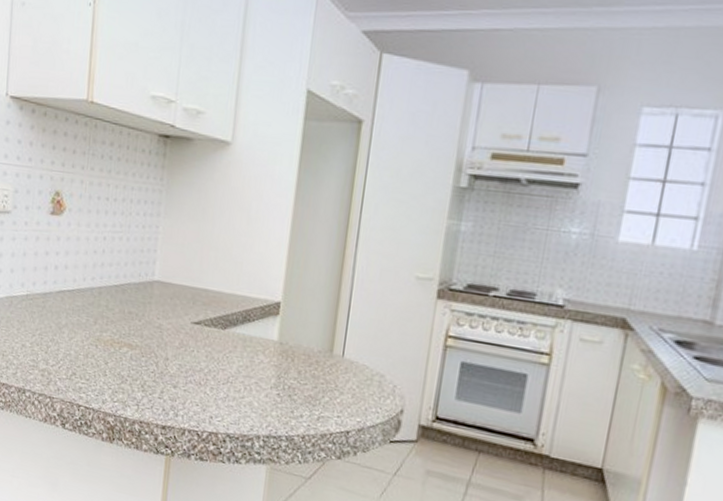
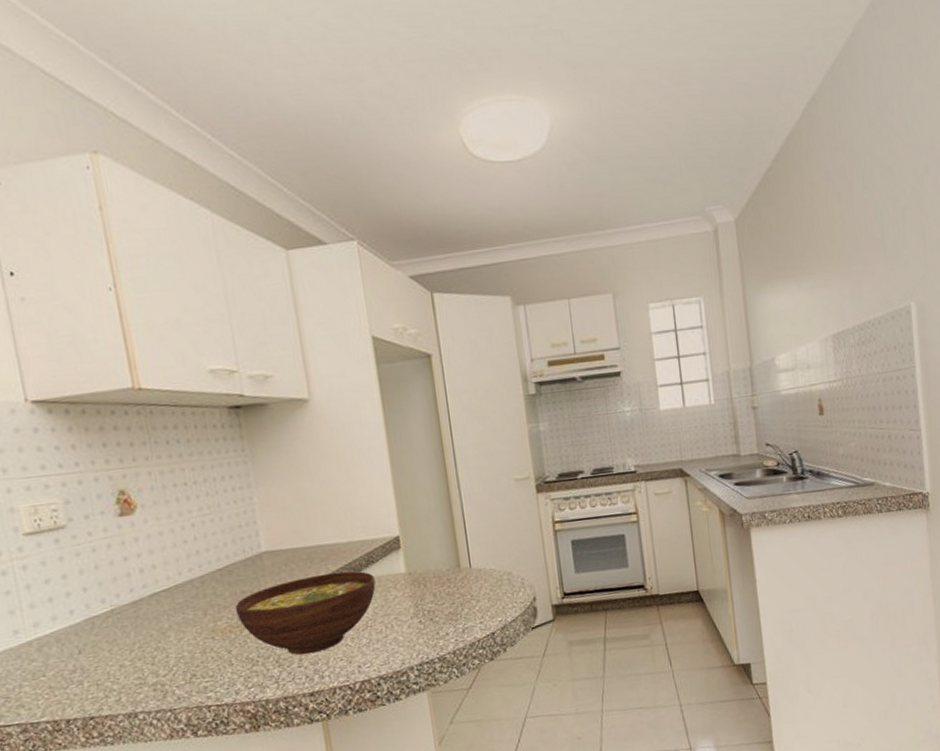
bowl: none [119,314,247,391] -> present [235,571,376,656]

